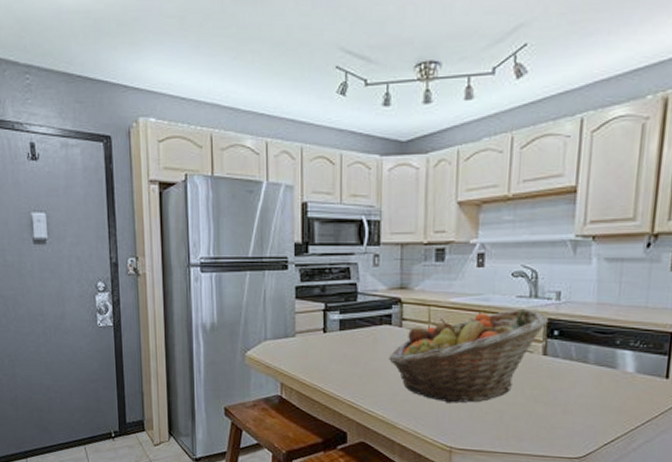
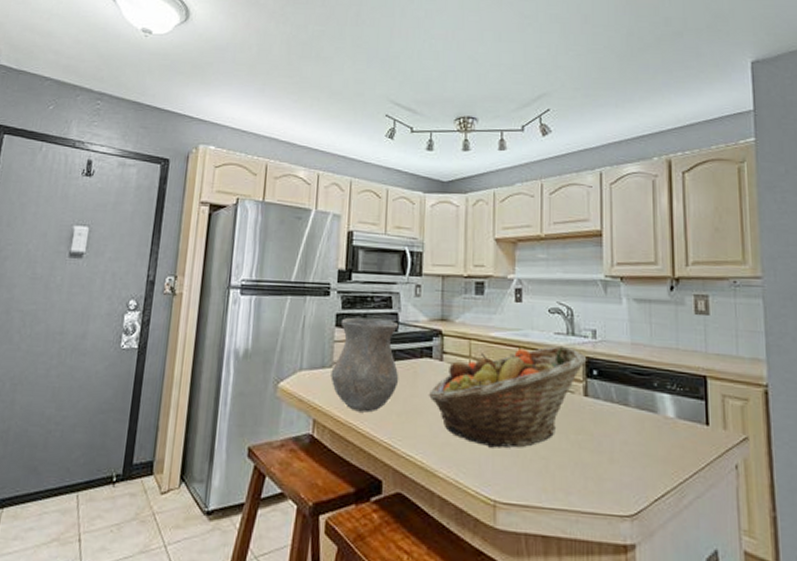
vase: none [294,289,360,376] -> present [330,317,399,413]

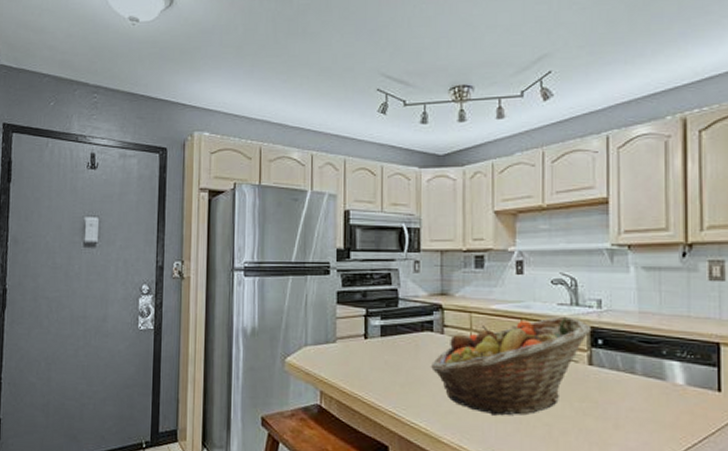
vase: present [330,317,399,413] -> none [335,294,401,384]

